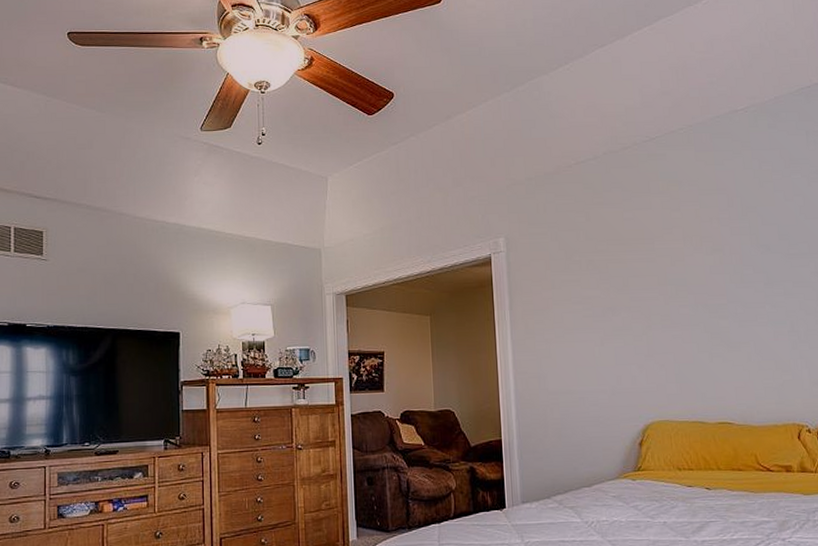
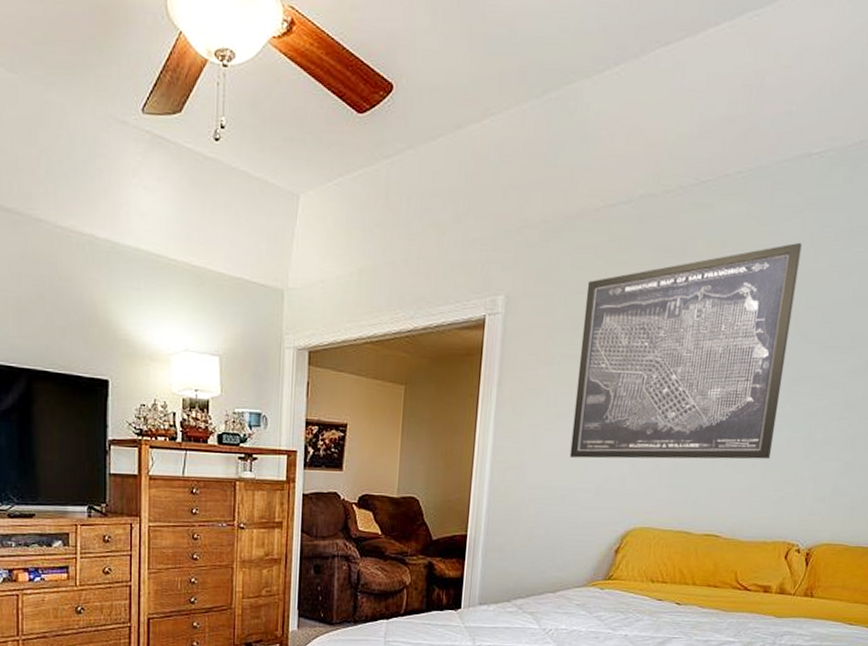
wall art: none [572,175,763,364] -> present [569,242,802,460]

